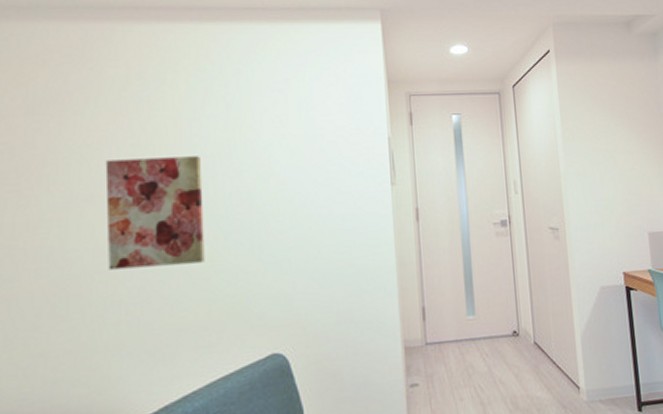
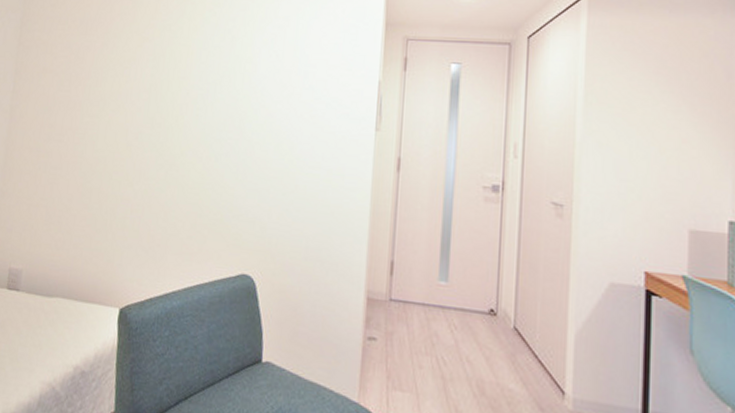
wall art: present [105,156,205,270] -> none [123,78,205,179]

